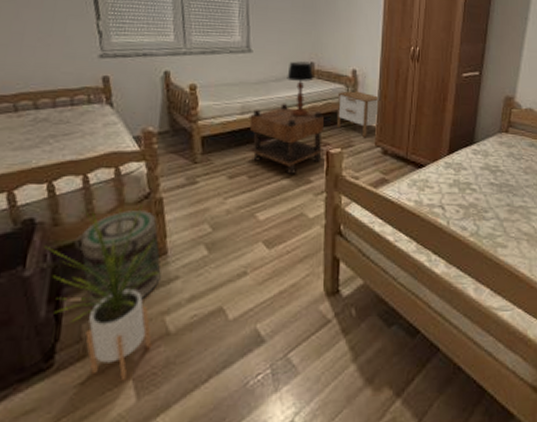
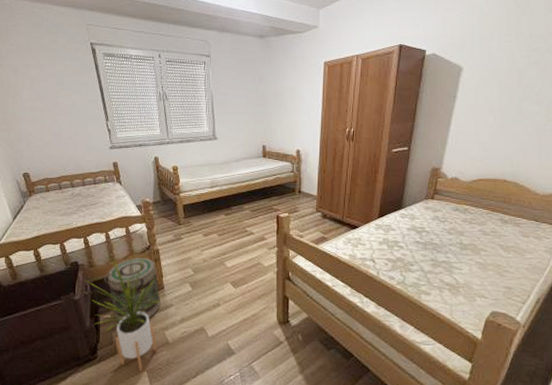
nightstand: present [248,103,325,174] -> none [217,178,275,233]
table lamp: present [287,61,314,117] -> none [244,145,266,189]
nightstand: present [336,91,378,138] -> none [284,167,319,205]

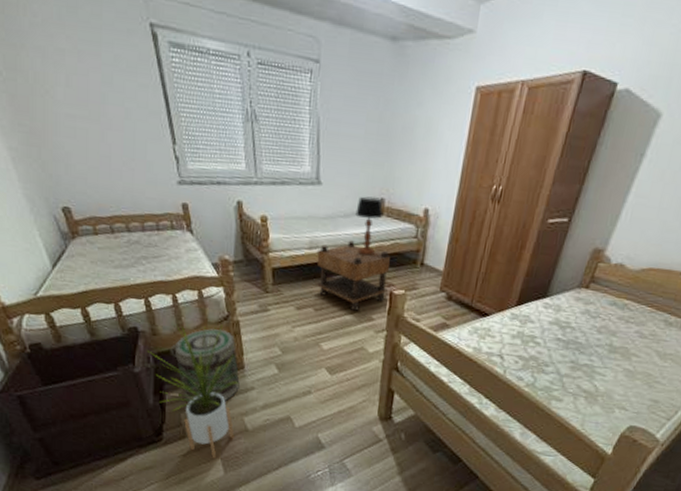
nightstand: none [217,178,275,233] -> present [314,240,390,311]
table lamp: none [244,145,266,189] -> present [355,196,384,256]

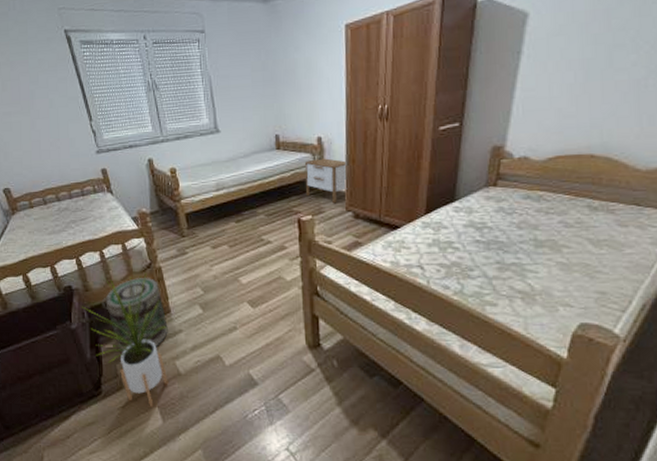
nightstand: present [314,240,390,311] -> none [225,177,295,242]
table lamp: present [355,196,384,256] -> none [254,135,280,189]
nightstand: none [402,231,449,282] -> present [304,158,348,204]

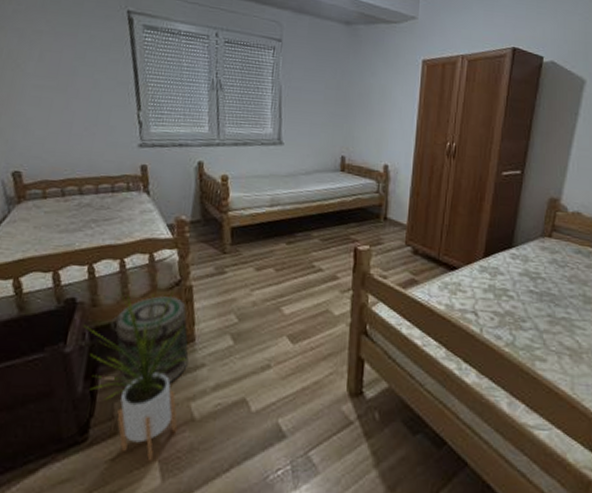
nightstand: present [304,158,348,204] -> none [365,186,410,236]

